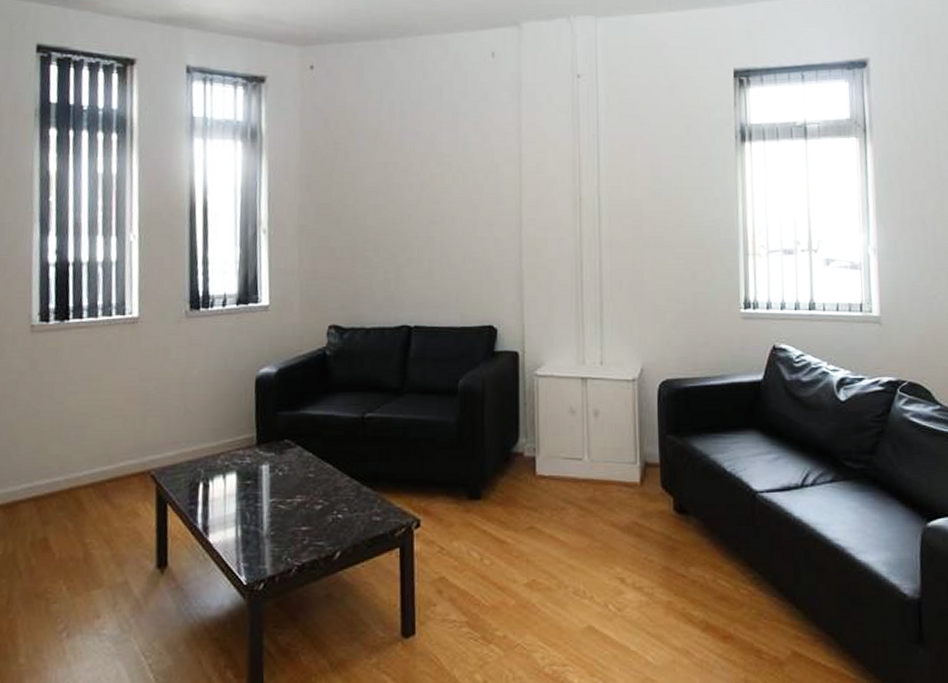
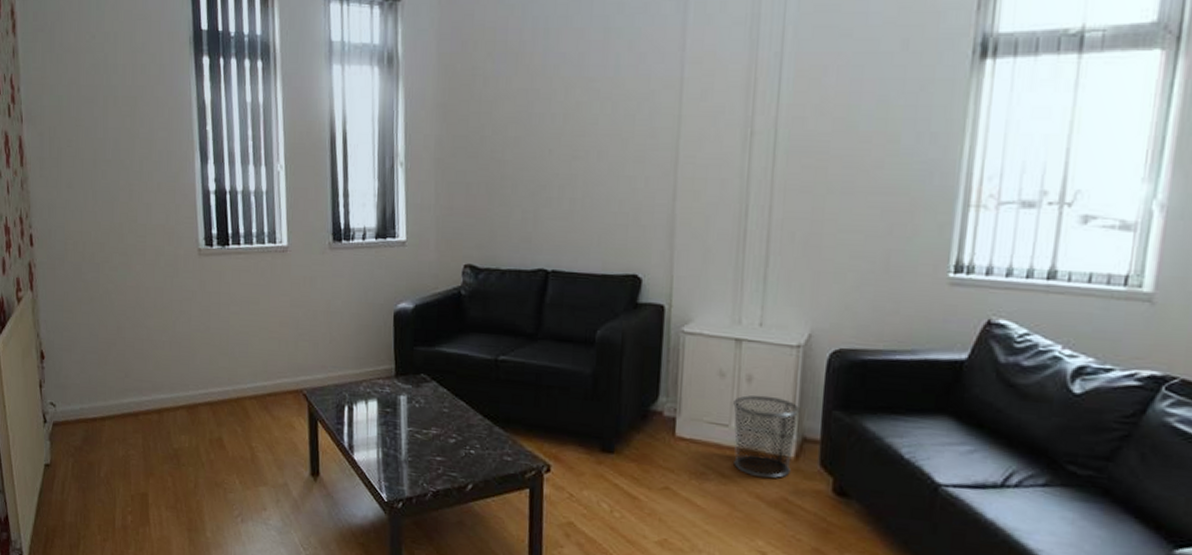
waste bin: none [584,427,641,506] -> present [733,395,801,479]

